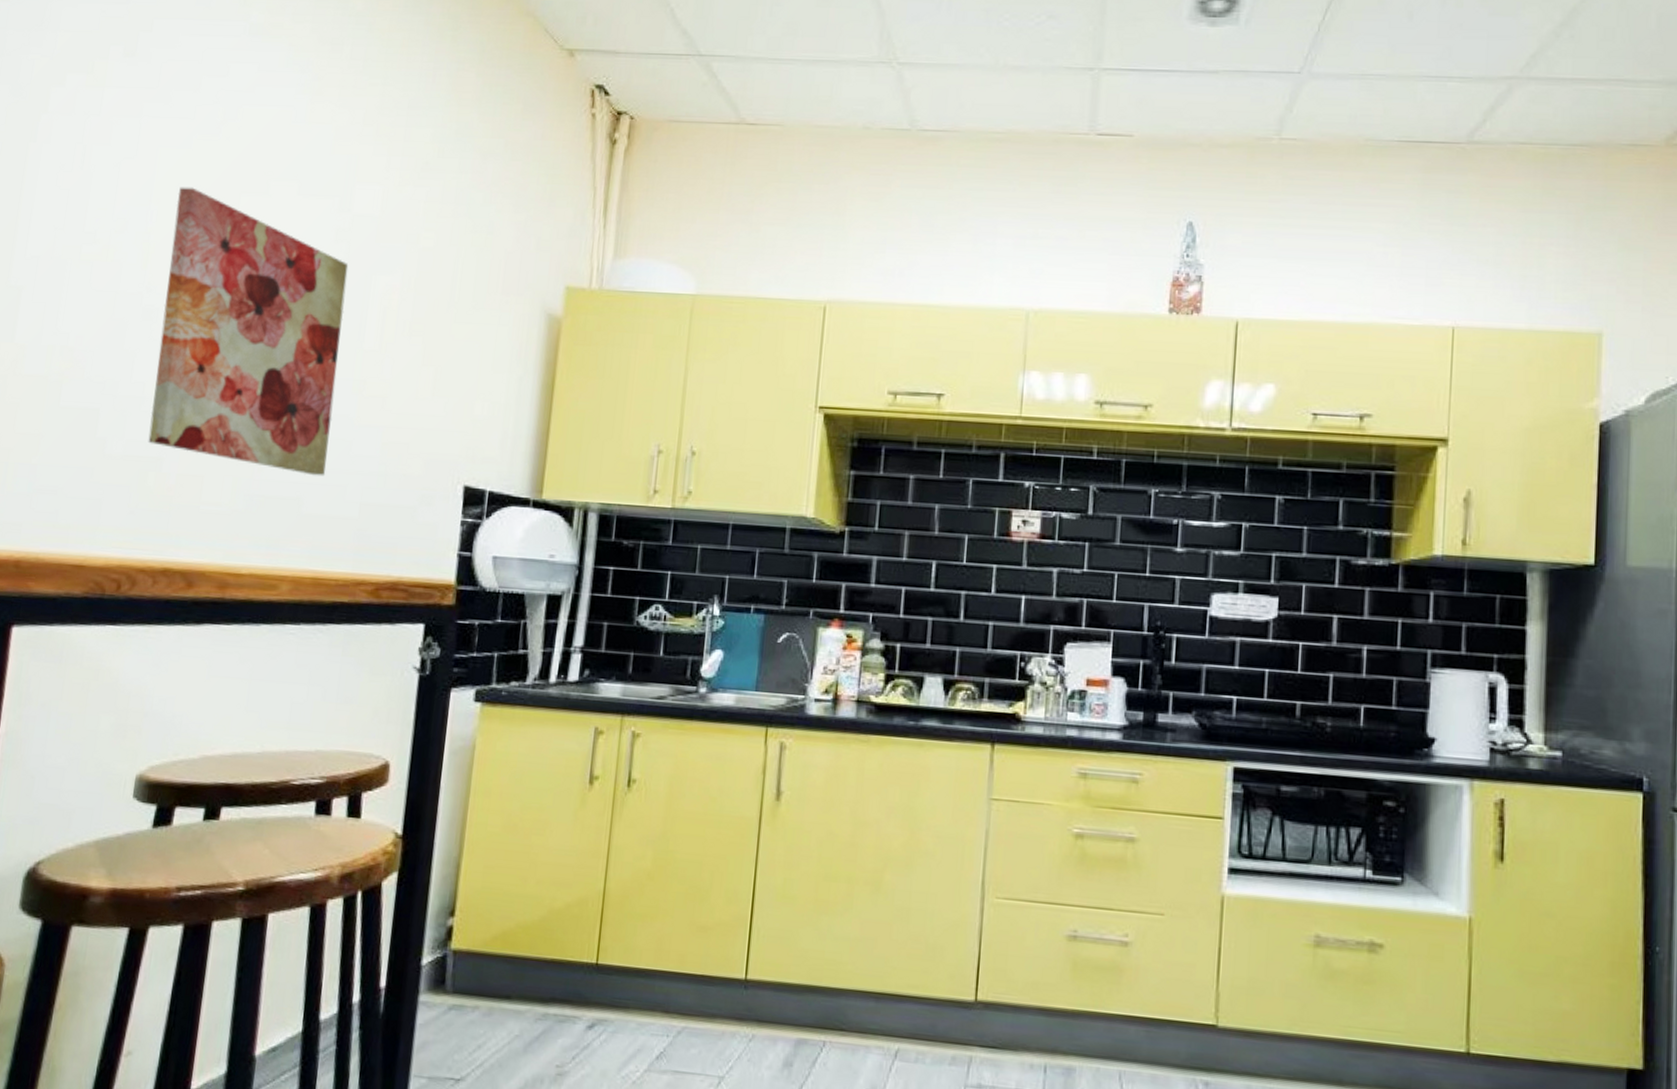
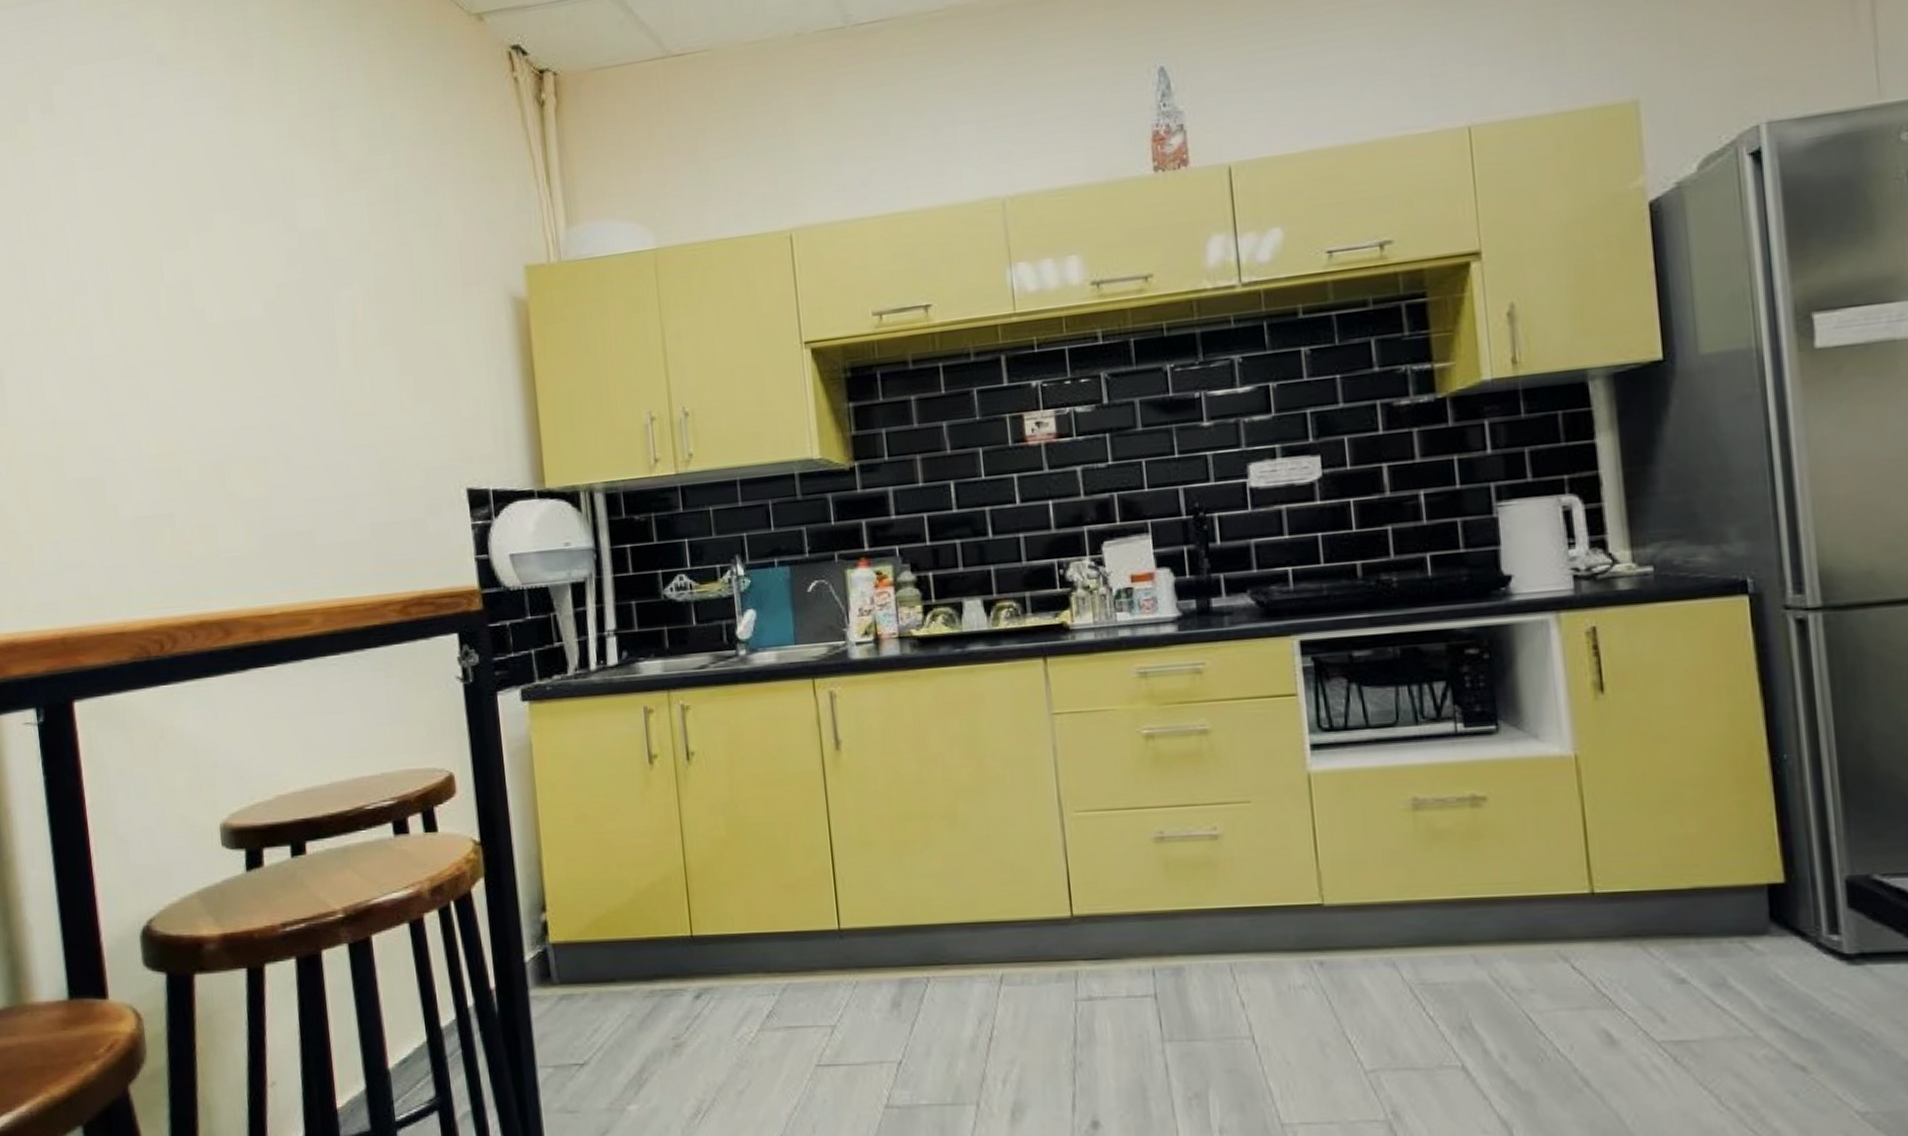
wall art: present [148,187,349,477] -> none [127,235,331,506]

